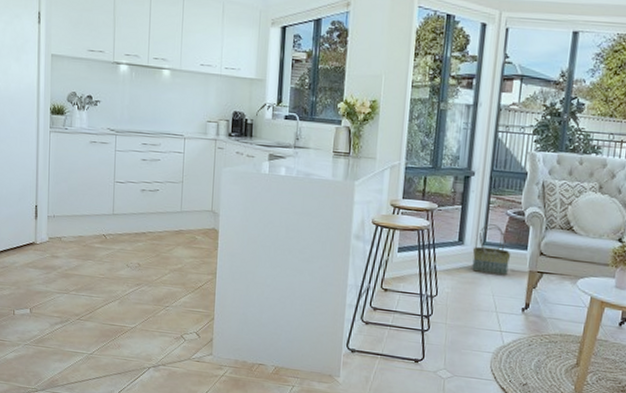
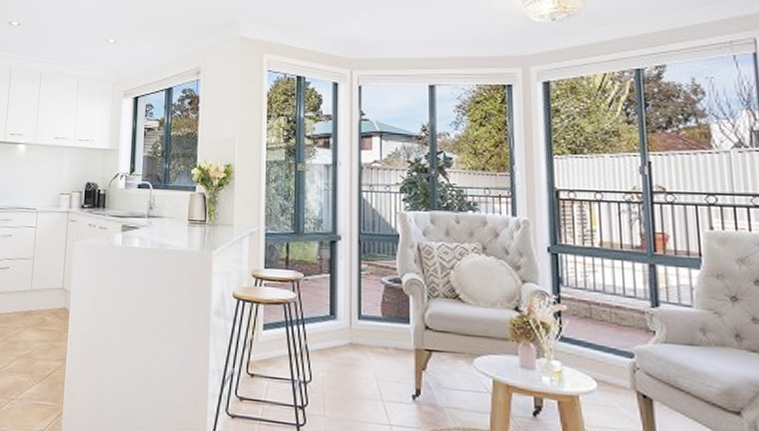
basket: present [472,224,511,275] -> none [347,294,392,354]

